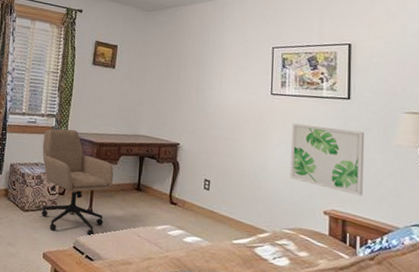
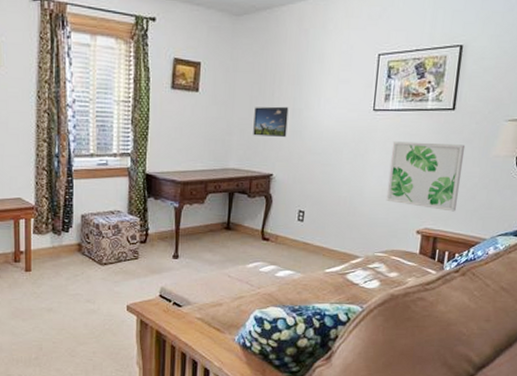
office chair: present [41,128,114,237] -> none [117,169,201,283]
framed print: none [161,84,193,111] -> present [253,106,289,137]

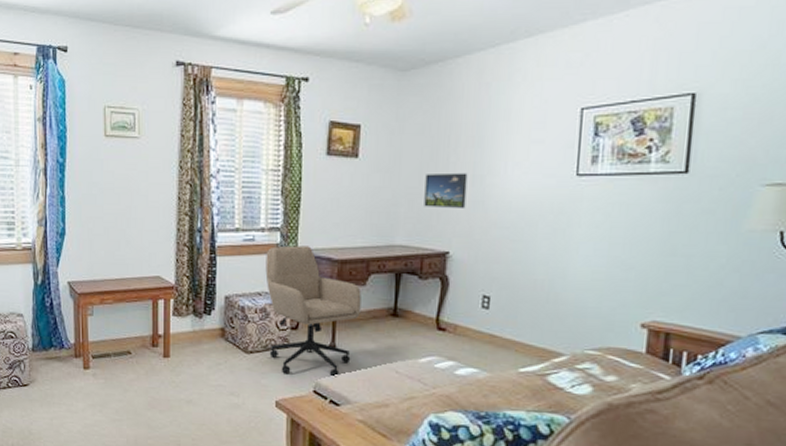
office chair: none [117,169,201,283] -> present [265,245,362,378]
wall art: present [386,141,466,212] -> none [597,212,706,301]

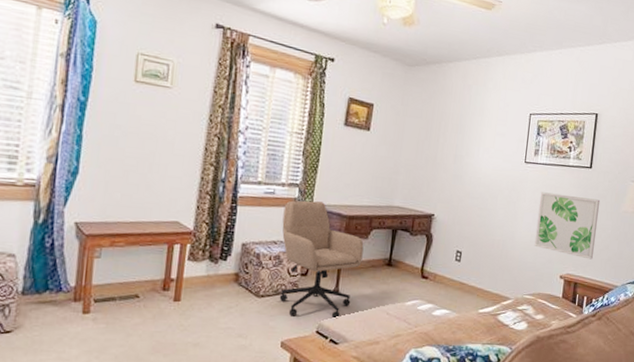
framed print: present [424,172,468,208] -> none [418,150,452,180]
wall art: none [597,212,706,301] -> present [534,192,601,260]

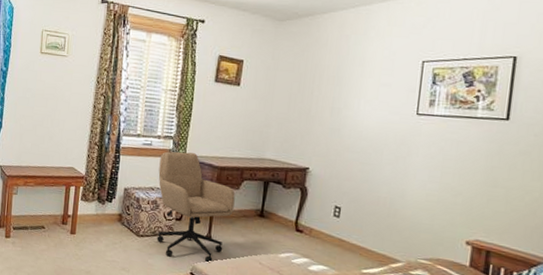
wall art: present [534,192,601,260] -> none [430,147,523,226]

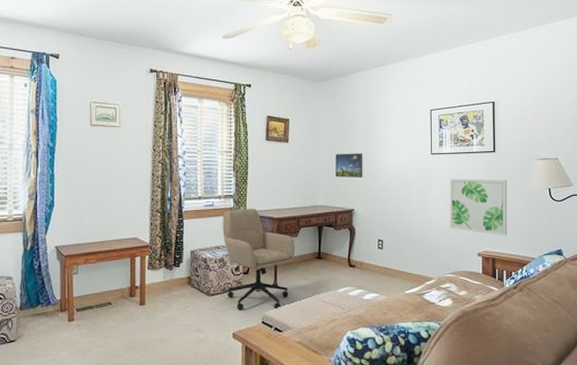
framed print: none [290,103,328,133] -> present [335,153,363,177]
wall art: none [430,147,523,226] -> present [449,179,508,236]

